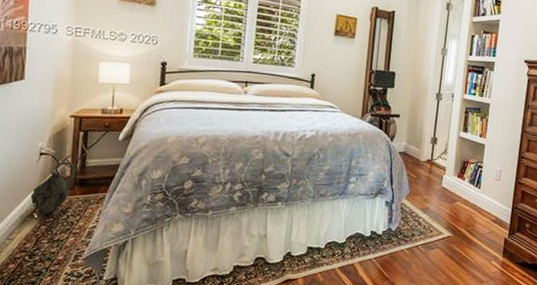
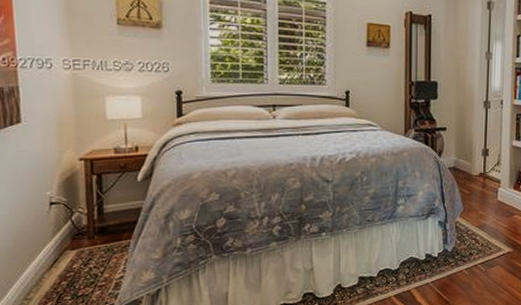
backpack: present [30,153,83,215] -> none [45,199,101,270]

